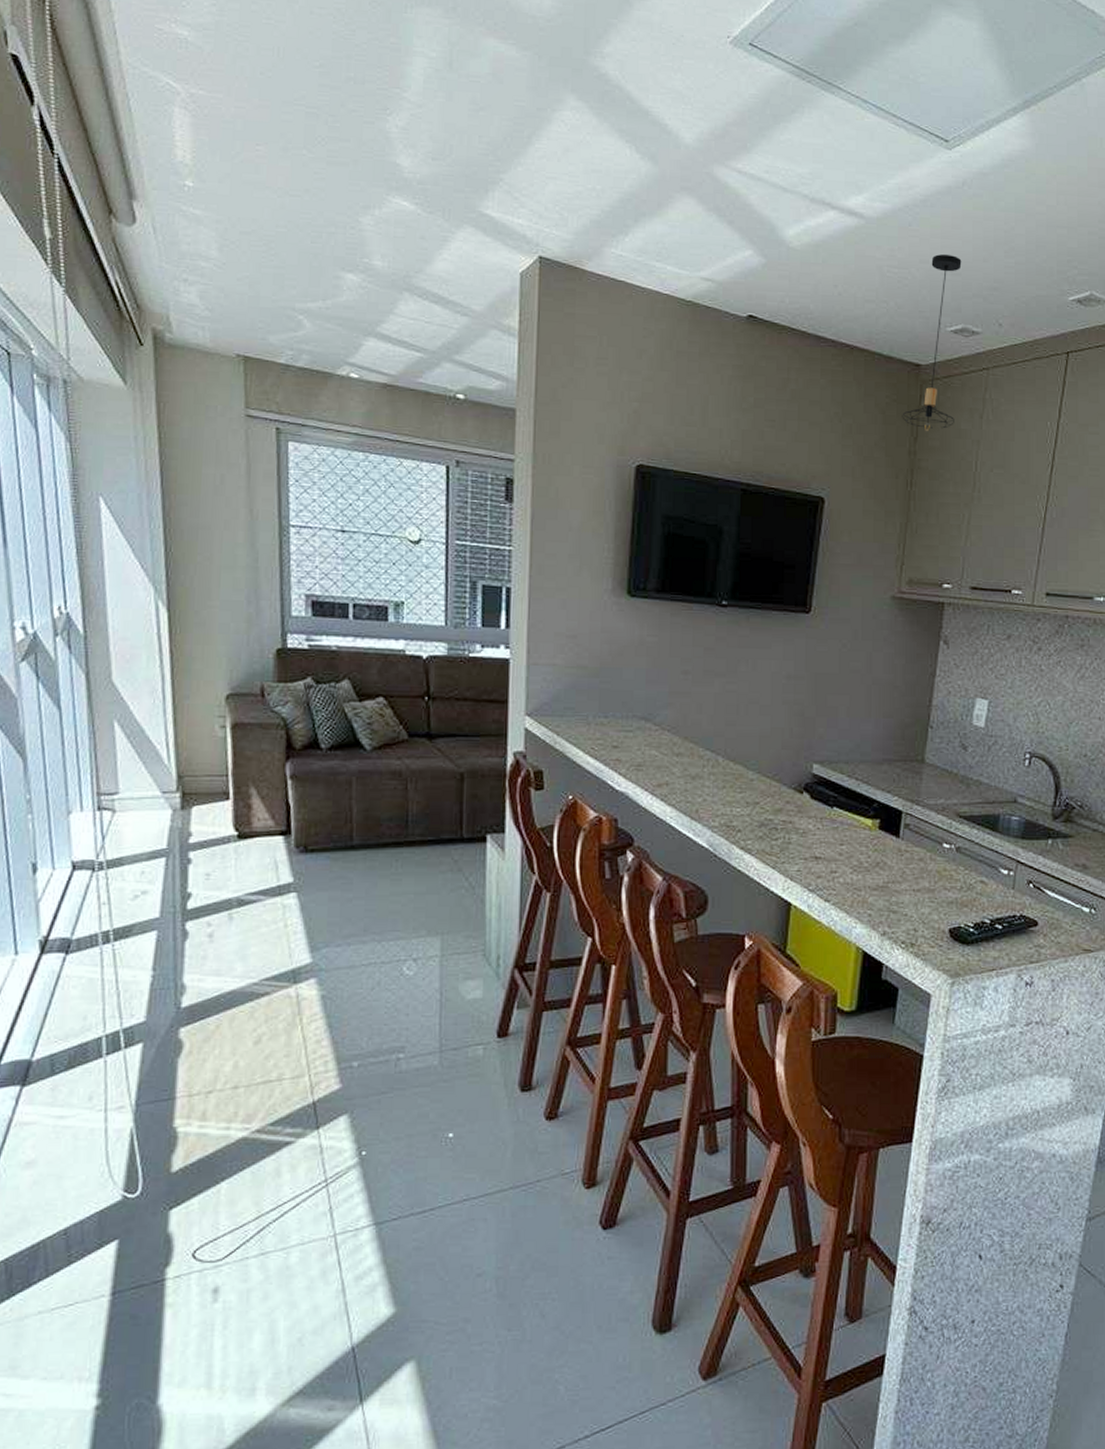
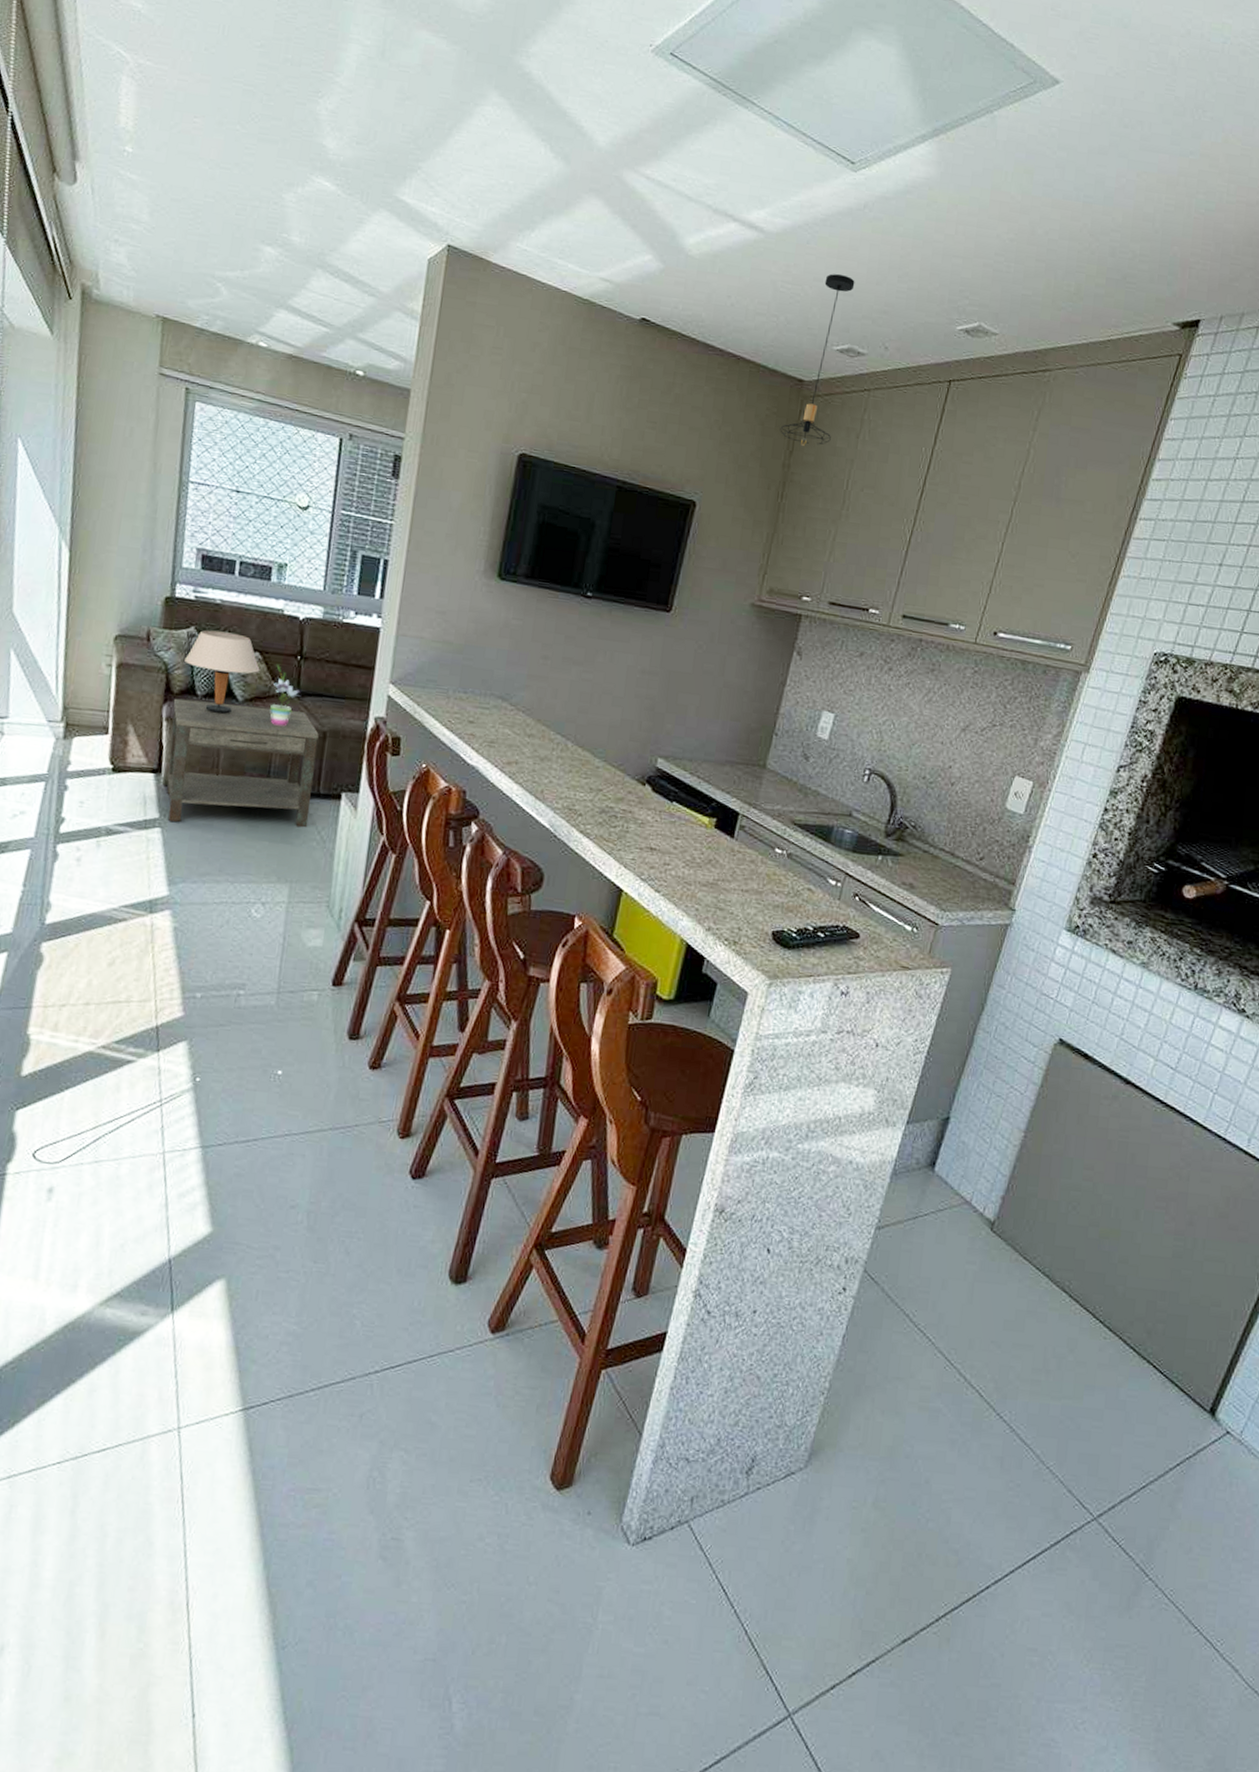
side table: none [296,754,456,884] -> present [167,698,319,828]
table lamp: none [304,679,386,765] -> present [185,629,260,714]
potted plant: none [401,708,432,771] -> present [270,665,300,725]

